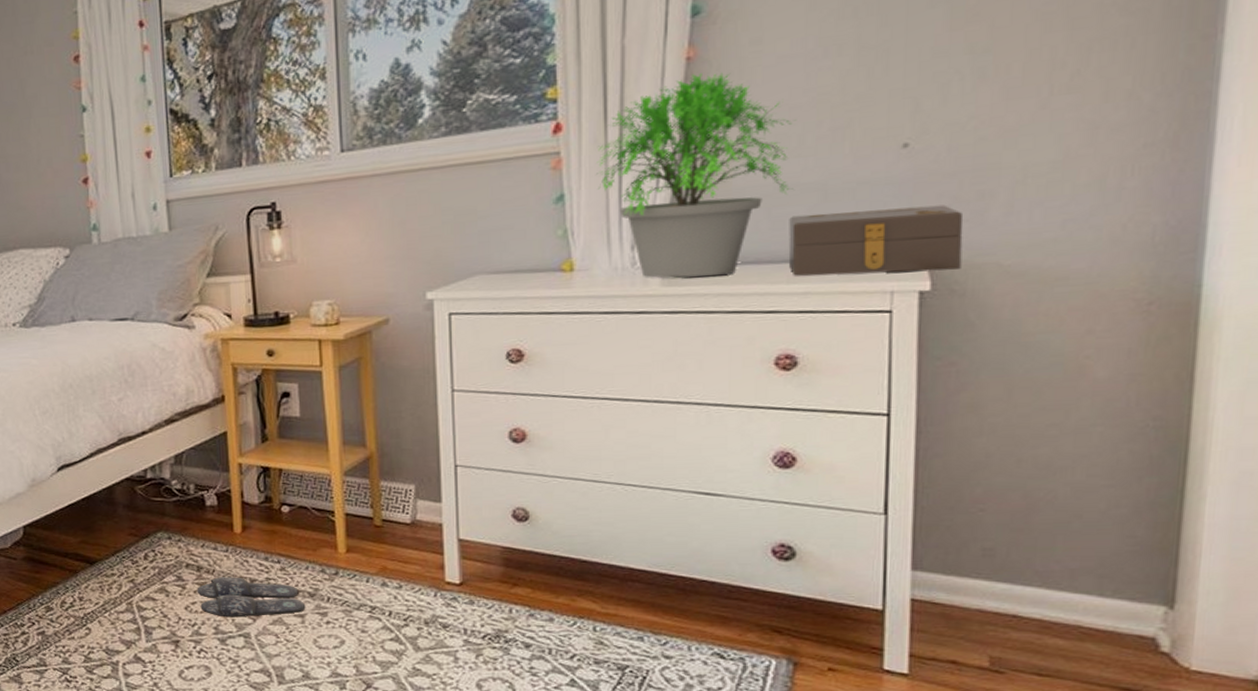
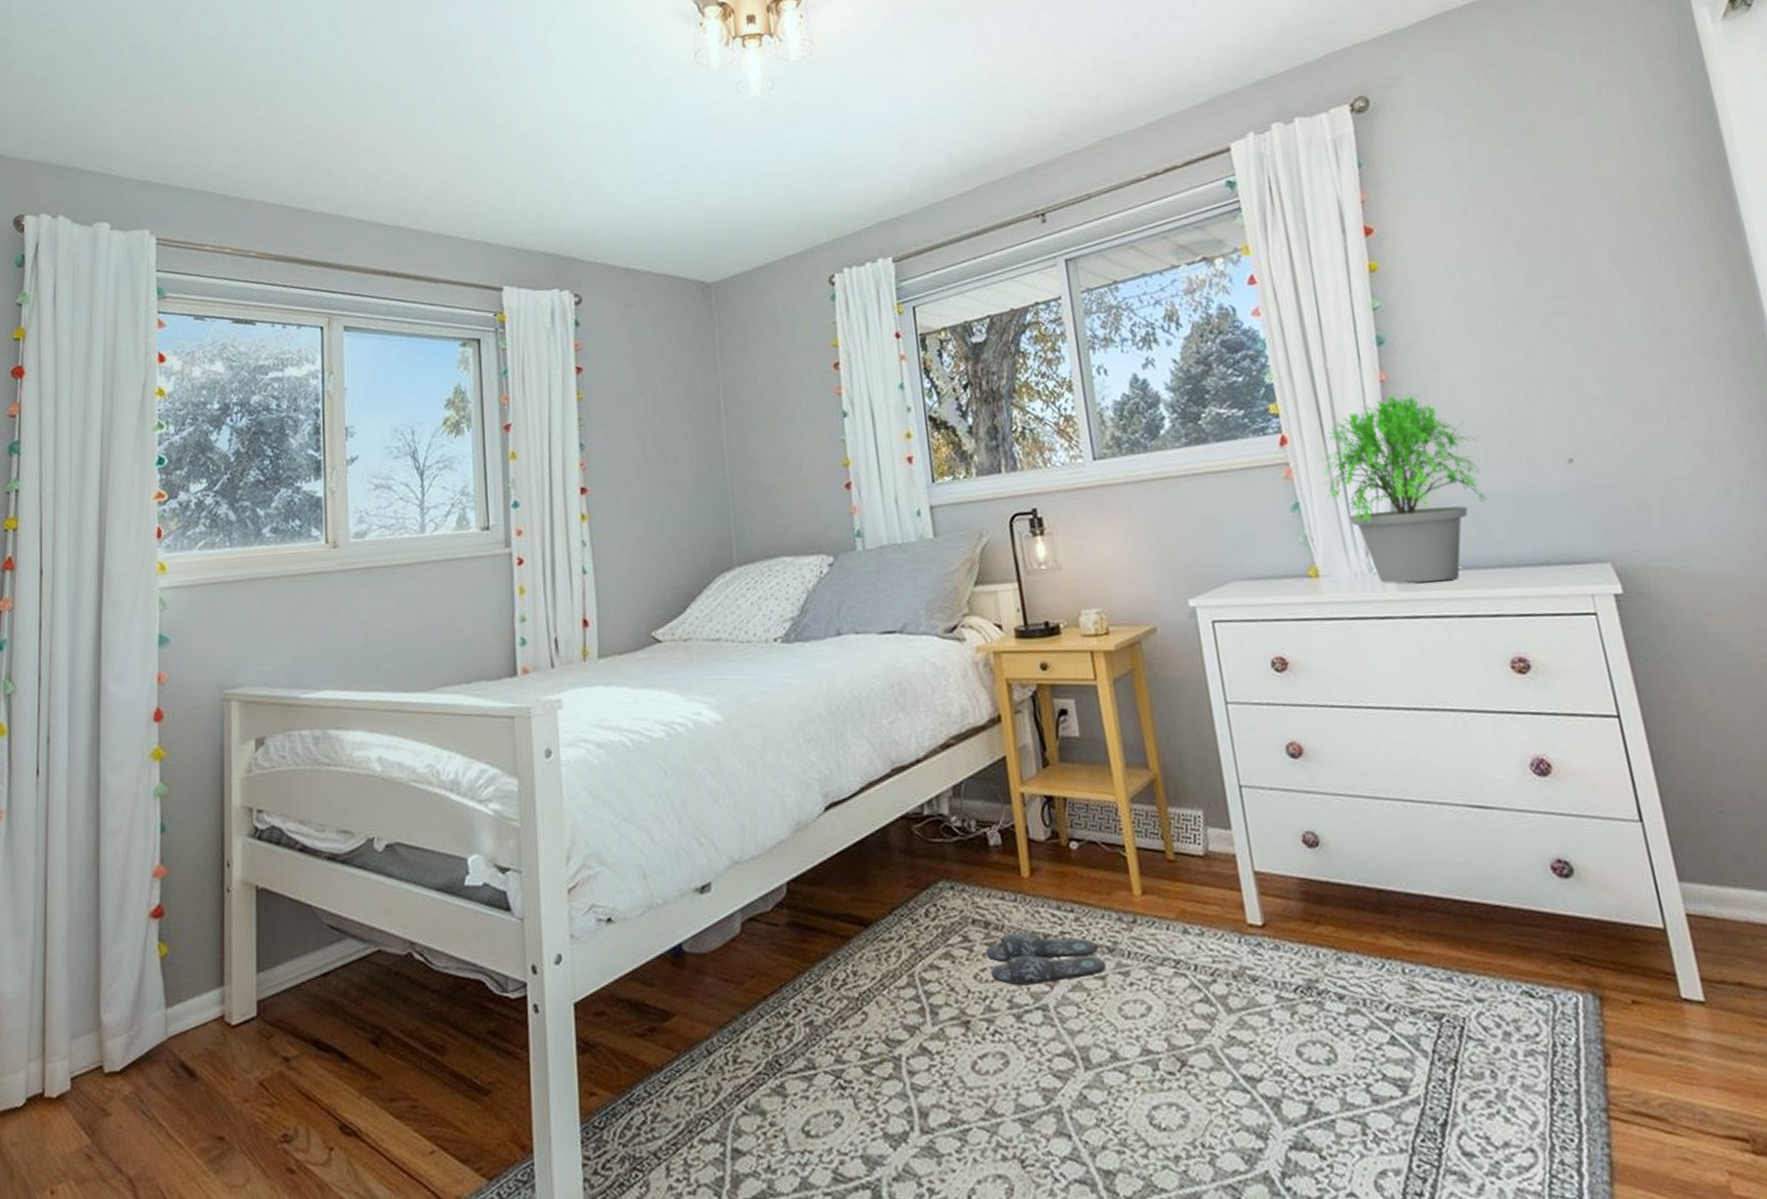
jewelry box: present [788,205,964,276] -> none [1493,514,1642,581]

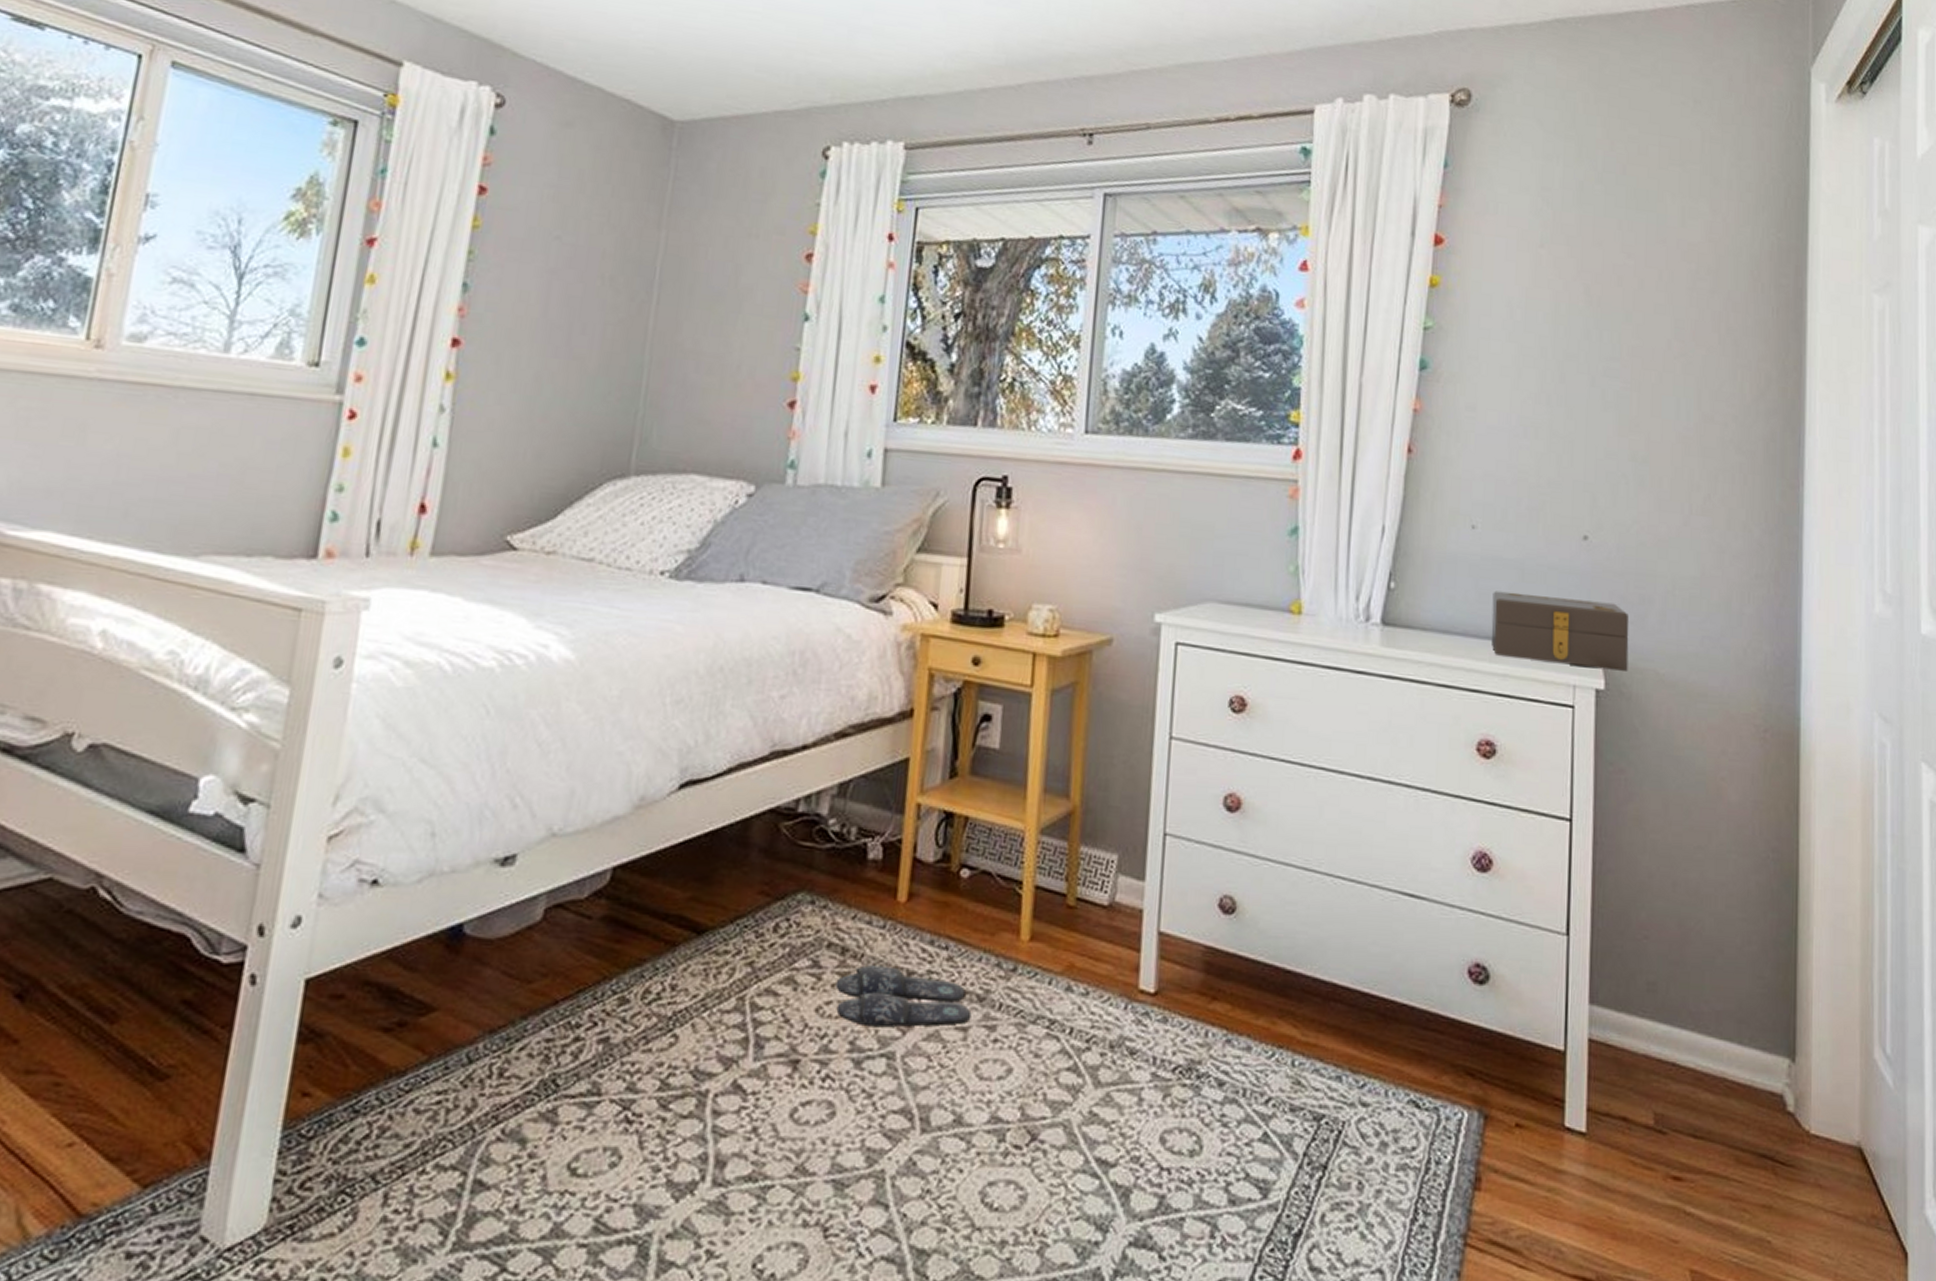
potted plant: present [1321,394,1491,584] -> none [1329,427,1501,644]
jewelry box: none [1493,514,1642,581] -> present [1491,590,1629,671]

